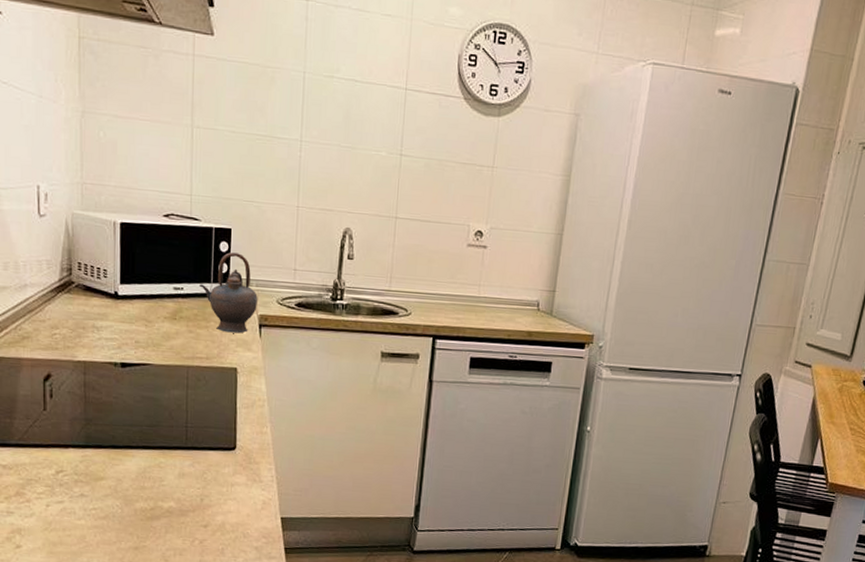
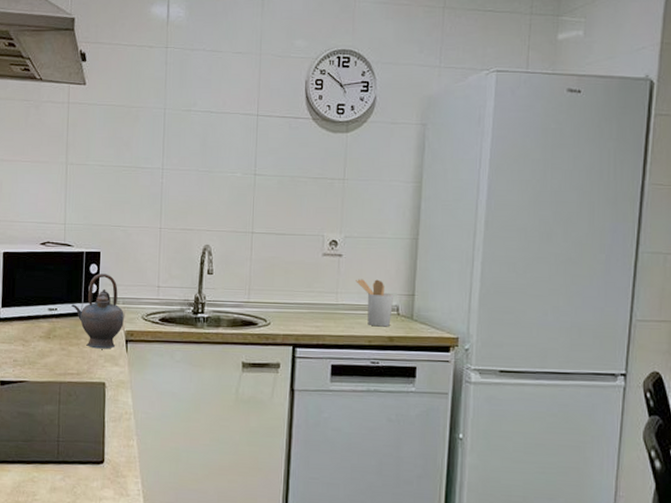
utensil holder: none [499,272,536,322] -> present [356,279,394,327]

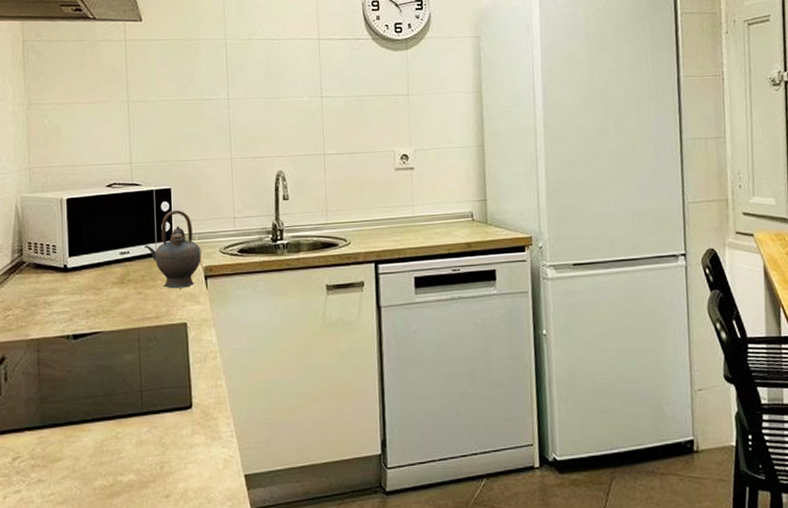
utensil holder: present [356,279,394,327] -> none [429,188,468,235]

